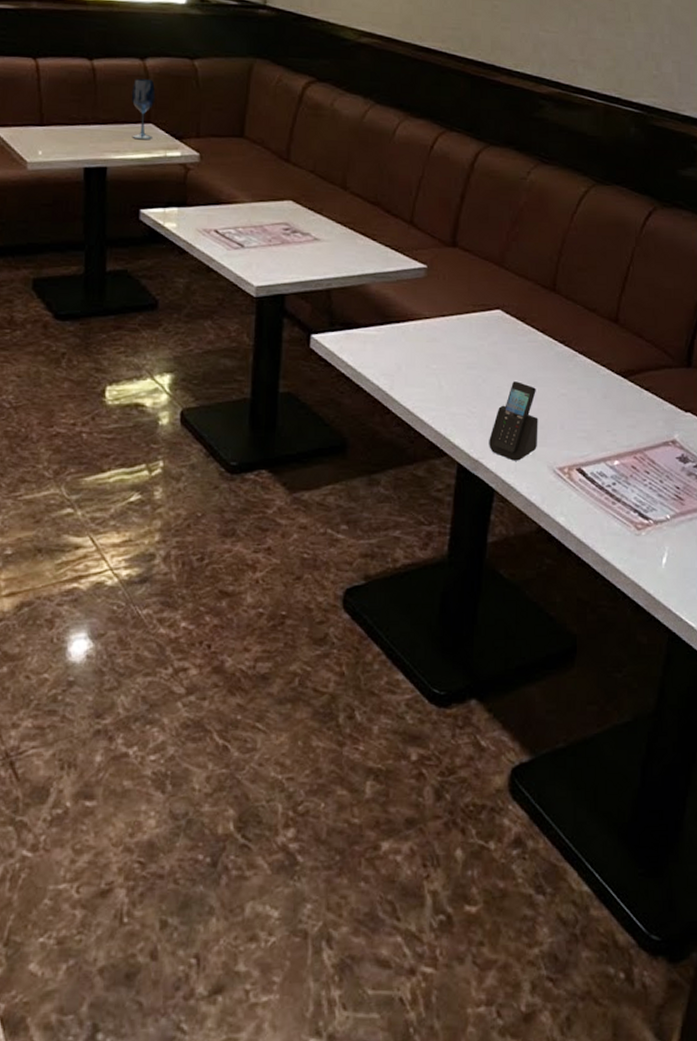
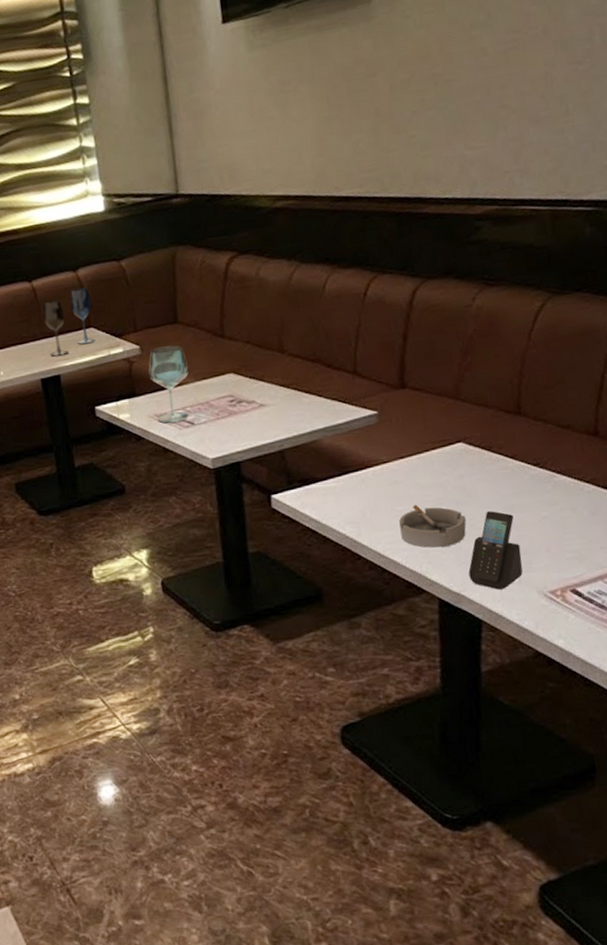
wine glass: none [99,85,124,147] -> present [42,300,69,357]
wine glass: none [203,159,248,241] -> present [148,345,189,423]
ashtray: none [432,365,493,412] -> present [399,505,467,548]

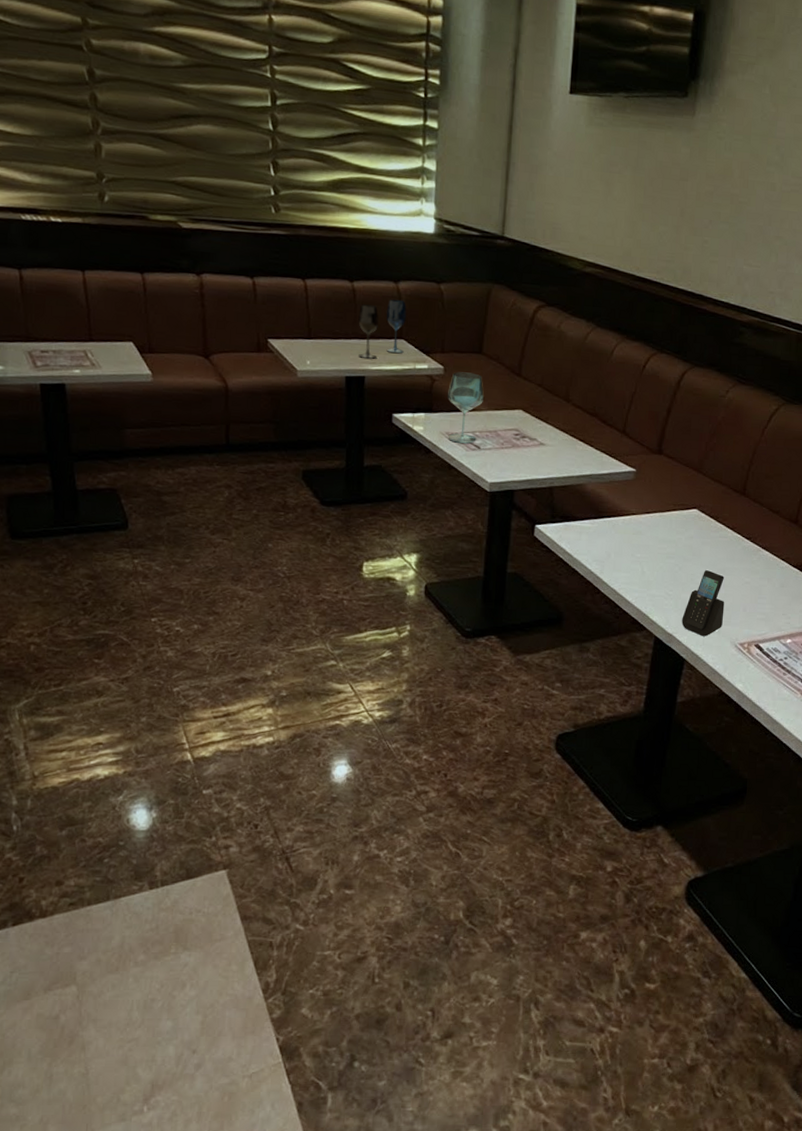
ashtray: present [399,505,467,548] -> none [635,555,688,594]

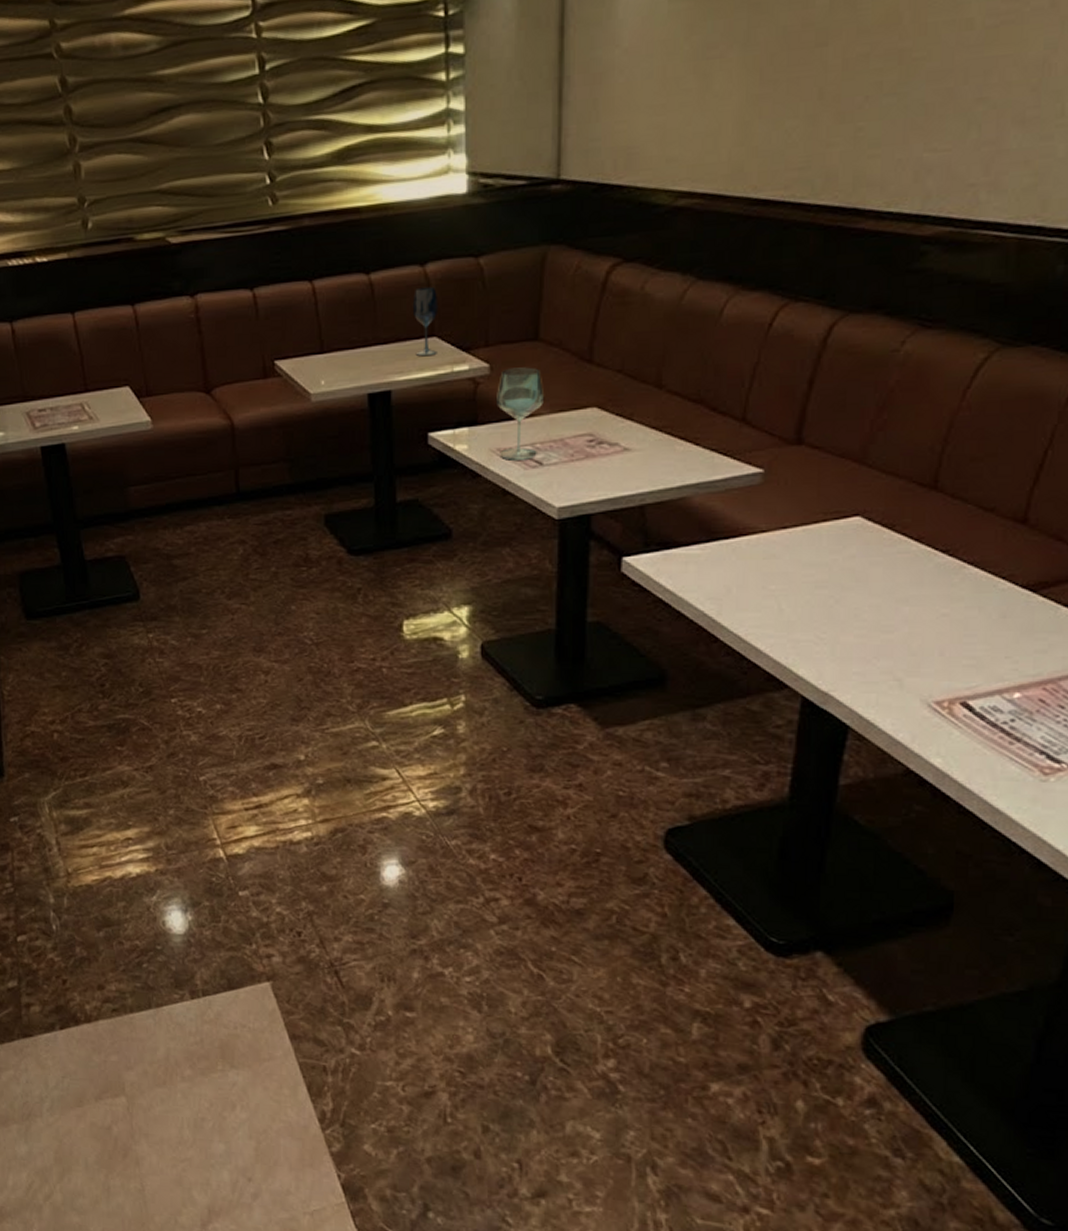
wine glass: present [358,304,380,359] -> none [379,299,405,368]
cordless phone: present [682,570,725,636] -> none [842,601,909,694]

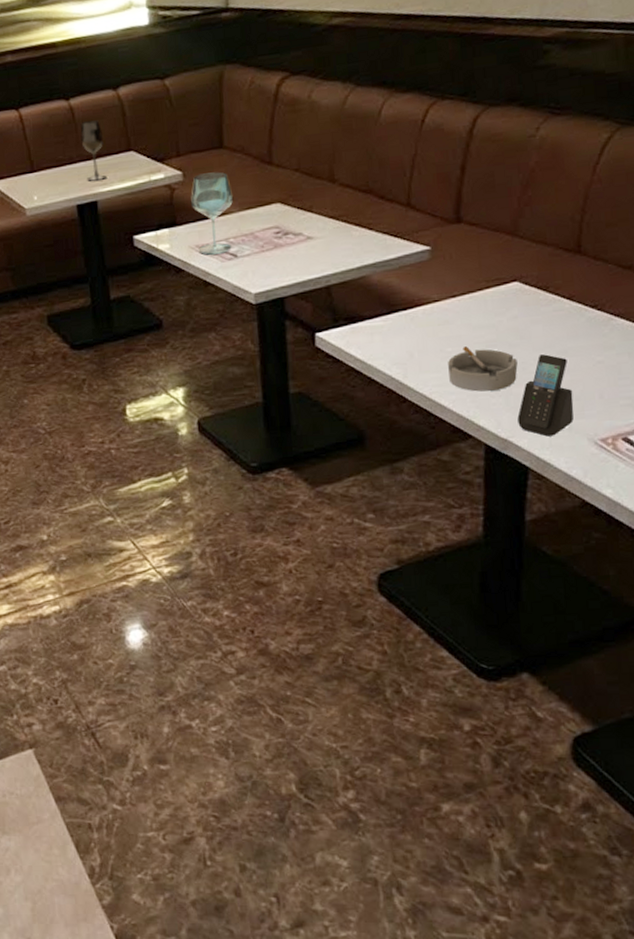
wine glass: none [379,299,405,368] -> present [80,120,108,181]
wineglass: present [412,286,439,356] -> none [109,107,135,169]
ashtray: none [769,585,849,639] -> present [448,346,518,392]
cordless phone: none [842,601,909,694] -> present [517,354,574,437]

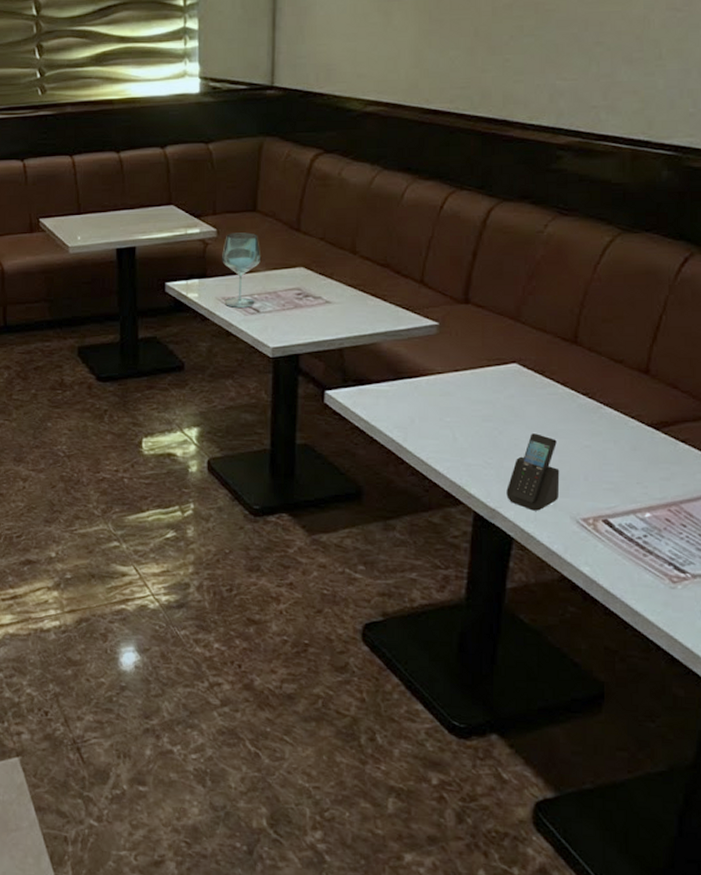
wine glass: present [80,120,108,181] -> none [126,174,148,228]
ashtray: present [448,346,518,392] -> none [446,418,510,463]

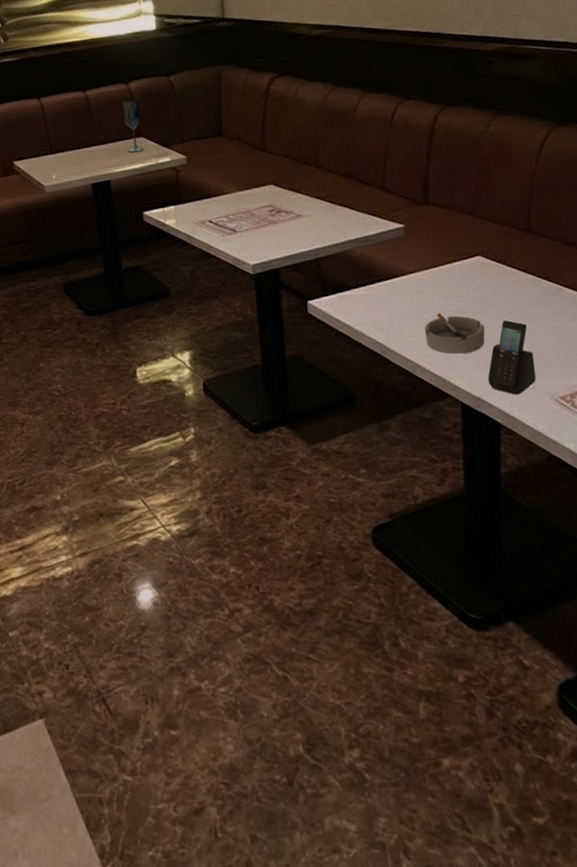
wineglass: none [154,165,176,221] -> present [121,99,144,152]
wine glass: present [221,232,262,308] -> none [193,157,232,230]
ashtray: none [446,418,510,463] -> present [425,313,485,355]

